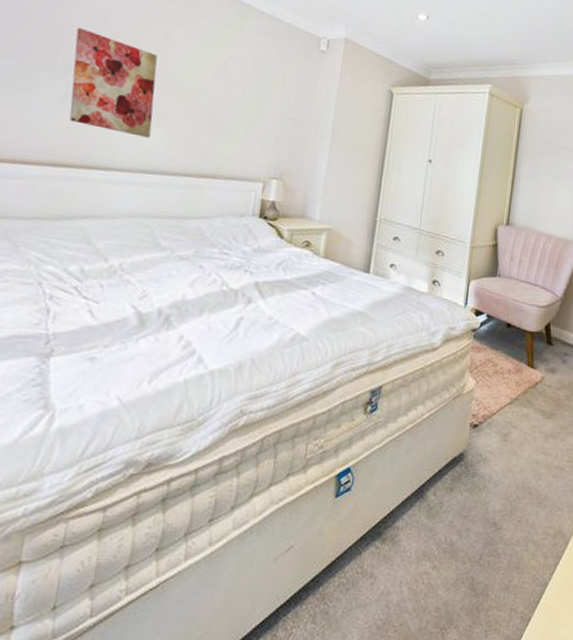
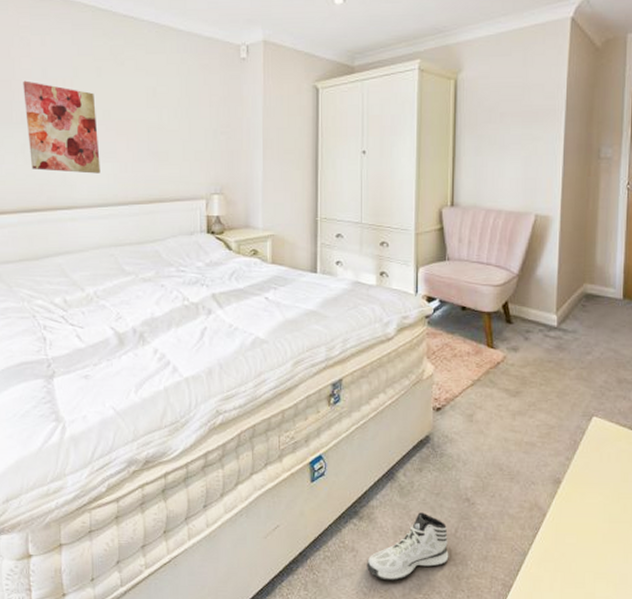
sneaker: none [384,536,472,613] -> present [367,512,449,581]

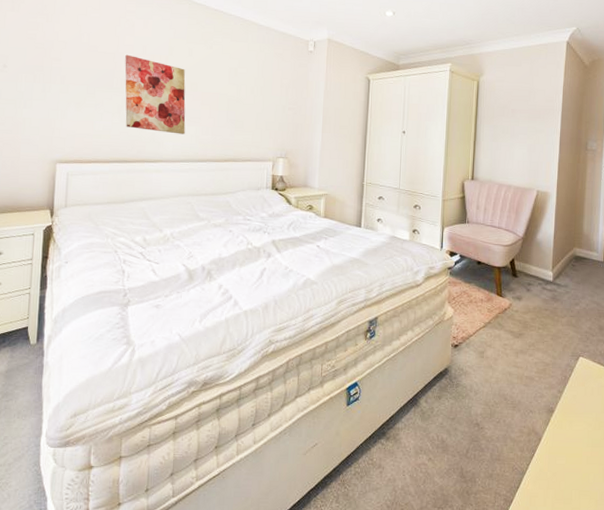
sneaker: present [367,512,449,581] -> none [391,434,461,495]

